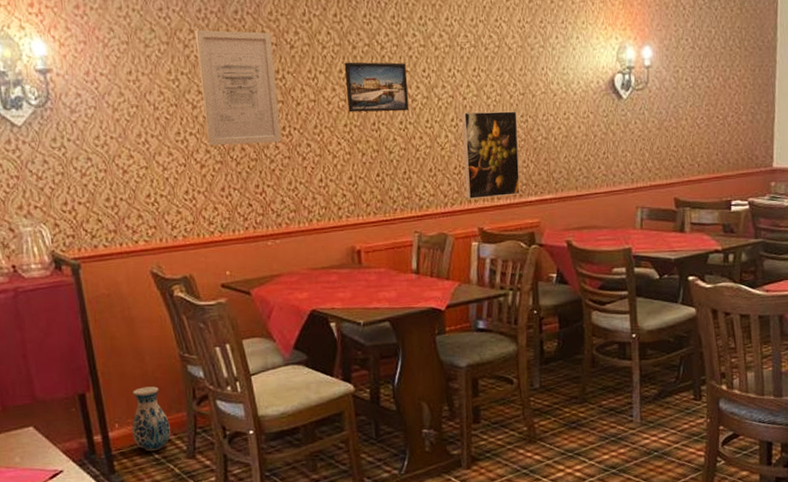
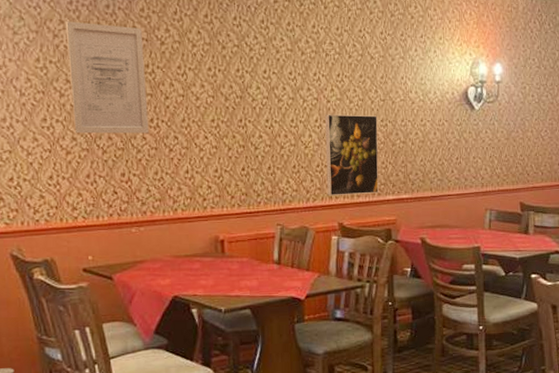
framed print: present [344,62,410,113] -> none [213,61,276,110]

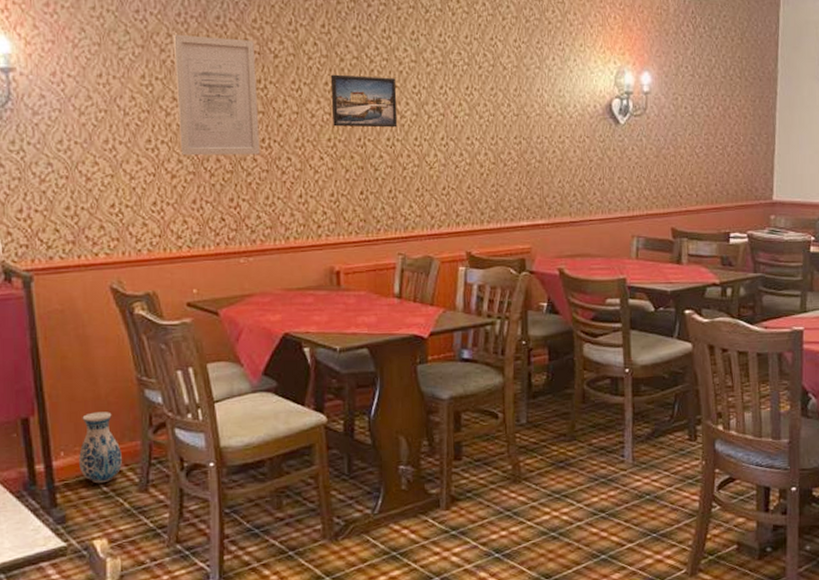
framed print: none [213,61,276,110] -> present [330,74,398,128]
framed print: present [324,114,379,196] -> none [451,131,512,222]

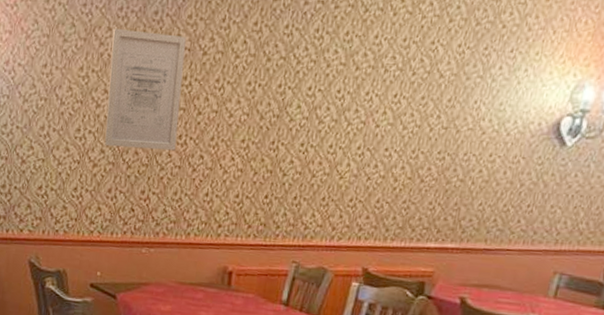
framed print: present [330,74,398,128] -> none [249,74,321,133]

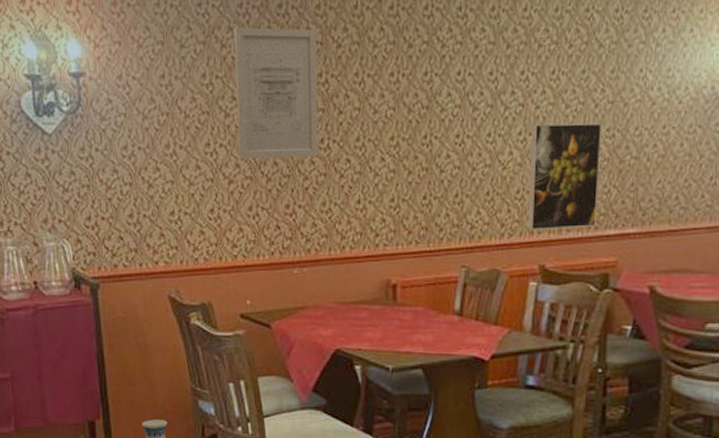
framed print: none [356,141,434,239] -> present [527,123,602,231]

